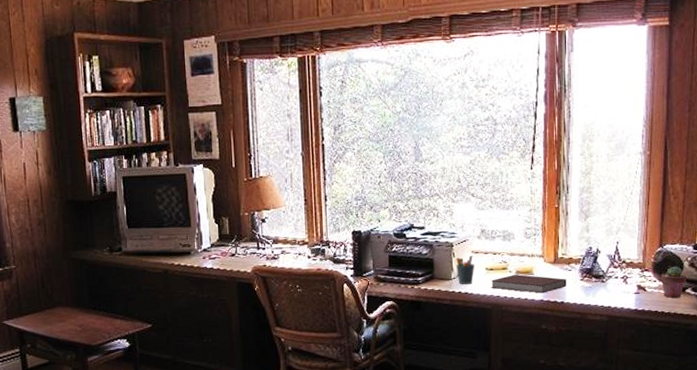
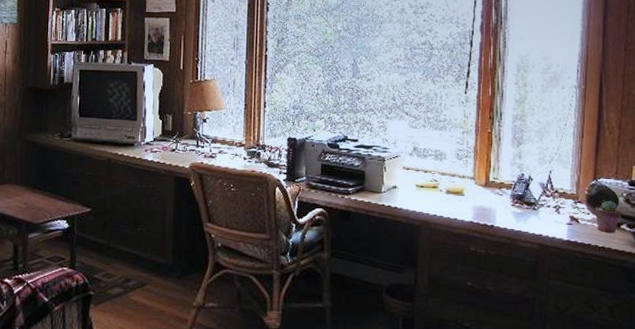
pen holder: present [456,256,475,284] -> none [387,172,406,199]
notebook: present [491,274,566,294] -> none [421,193,497,215]

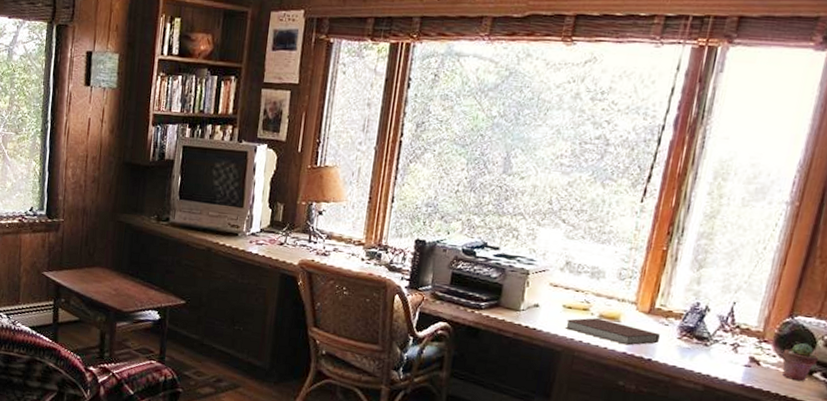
notebook: none [421,193,497,215] -> present [565,317,660,346]

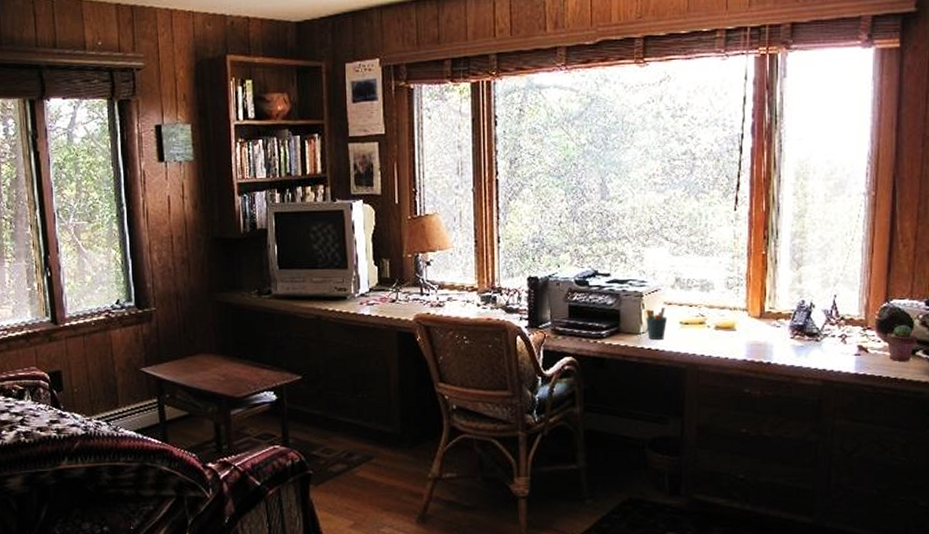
pen holder: none [527,288,551,320] -> present [646,308,668,340]
notebook: present [565,317,660,346] -> none [686,329,774,352]

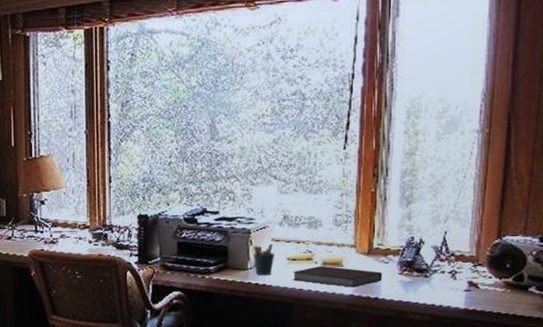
notebook: none [686,329,774,352] -> present [293,265,382,288]
potted succulent: present [886,324,917,361] -> none [497,260,530,297]

